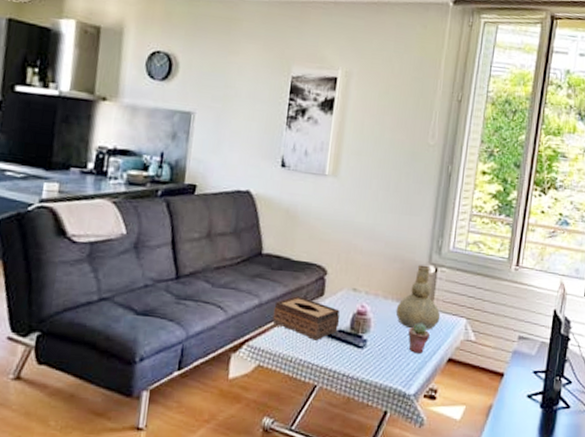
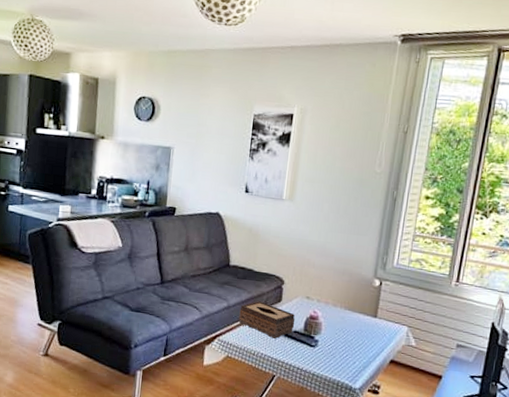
vase: present [395,265,441,330] -> none [343,278,384,335]
potted succulent: present [408,323,430,353] -> none [354,328,374,354]

